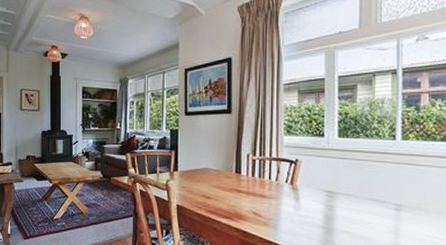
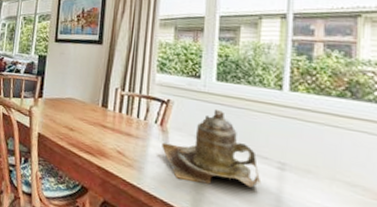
teapot: none [293,164,381,231] -> present [162,110,262,188]

